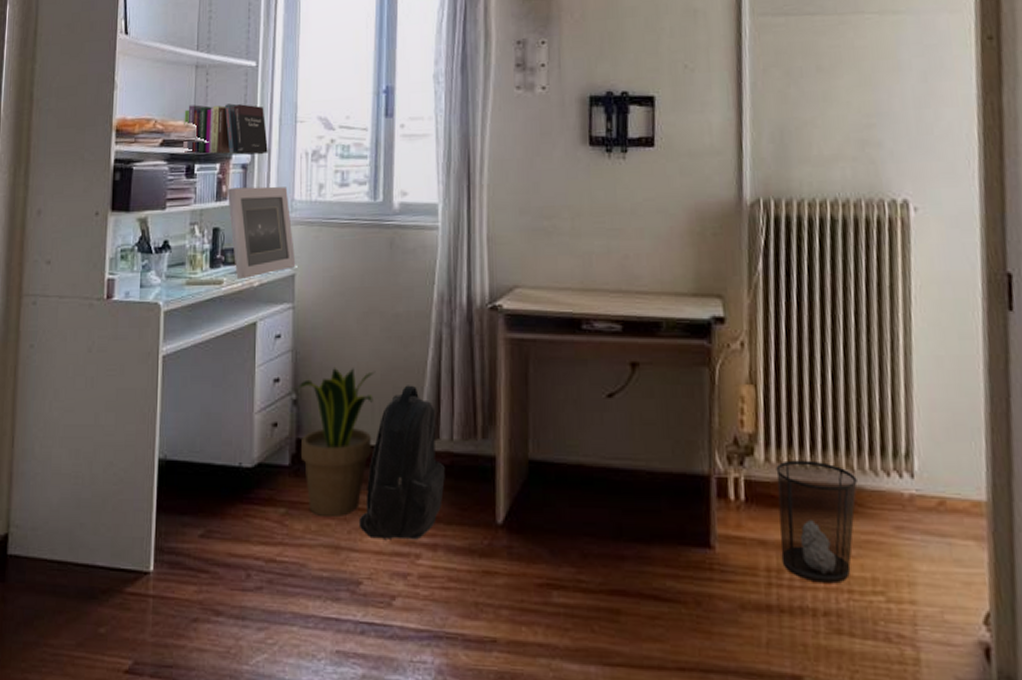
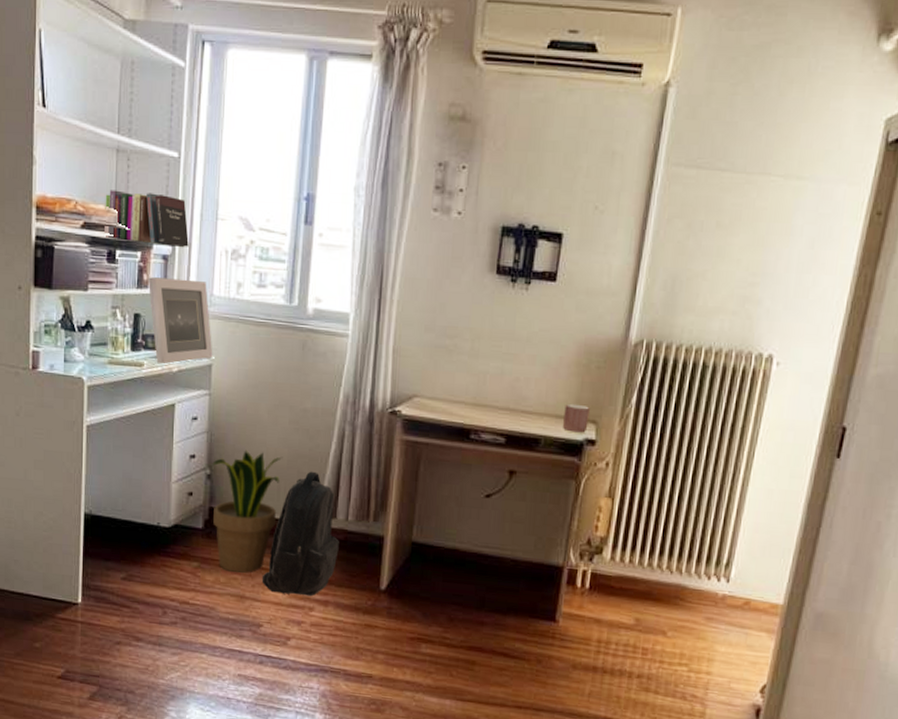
mug: none [683,277,714,312] -> present [562,403,591,434]
waste bin: present [775,460,858,584] -> none [611,560,683,655]

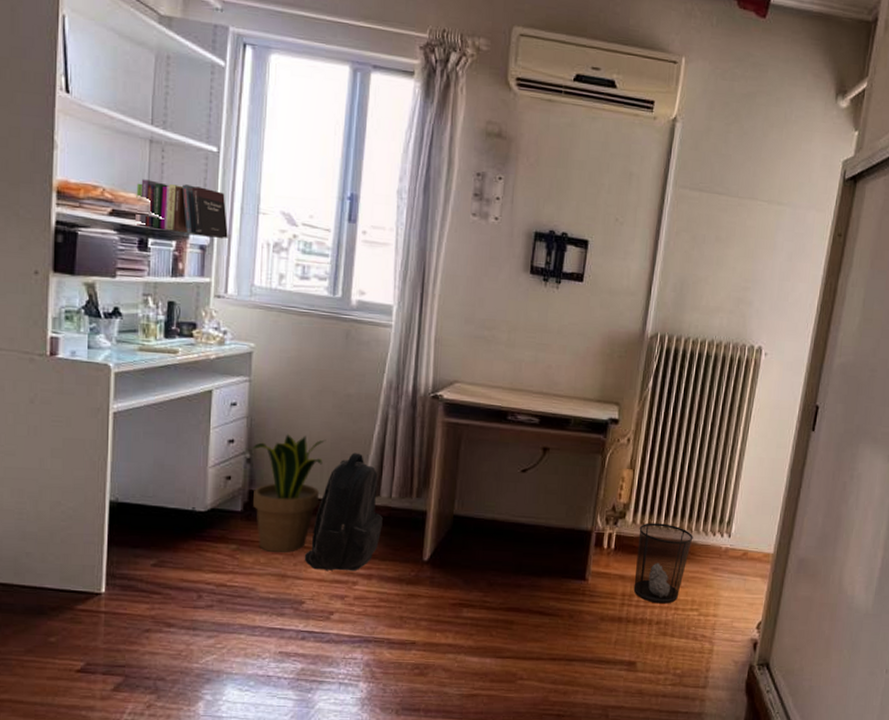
picture frame: present [149,277,213,365] -> none [184,266,254,352]
mug: present [562,403,591,434] -> none [589,387,614,415]
waste bin: none [611,560,683,655] -> present [633,523,693,604]

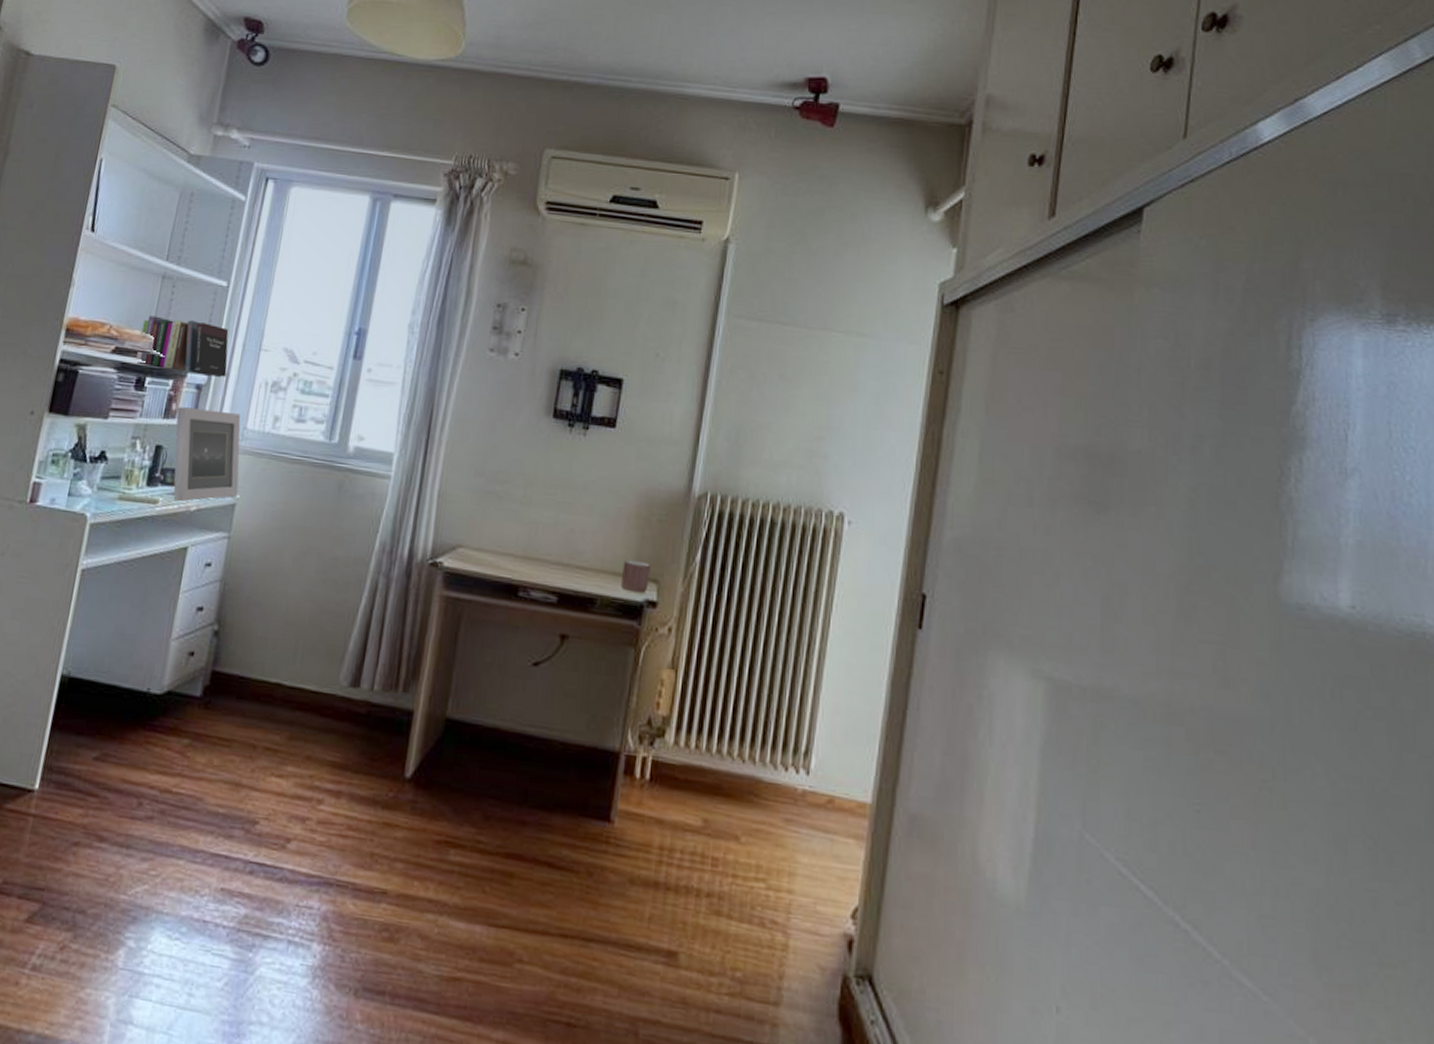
picture frame: none [184,266,254,352] -> present [173,407,241,502]
potted plant: present [252,433,326,552] -> none [214,602,305,754]
backpack: present [304,452,383,571] -> none [263,629,361,785]
mug: none [589,387,614,415] -> present [620,559,652,595]
waste bin: present [633,523,693,604] -> none [675,746,757,867]

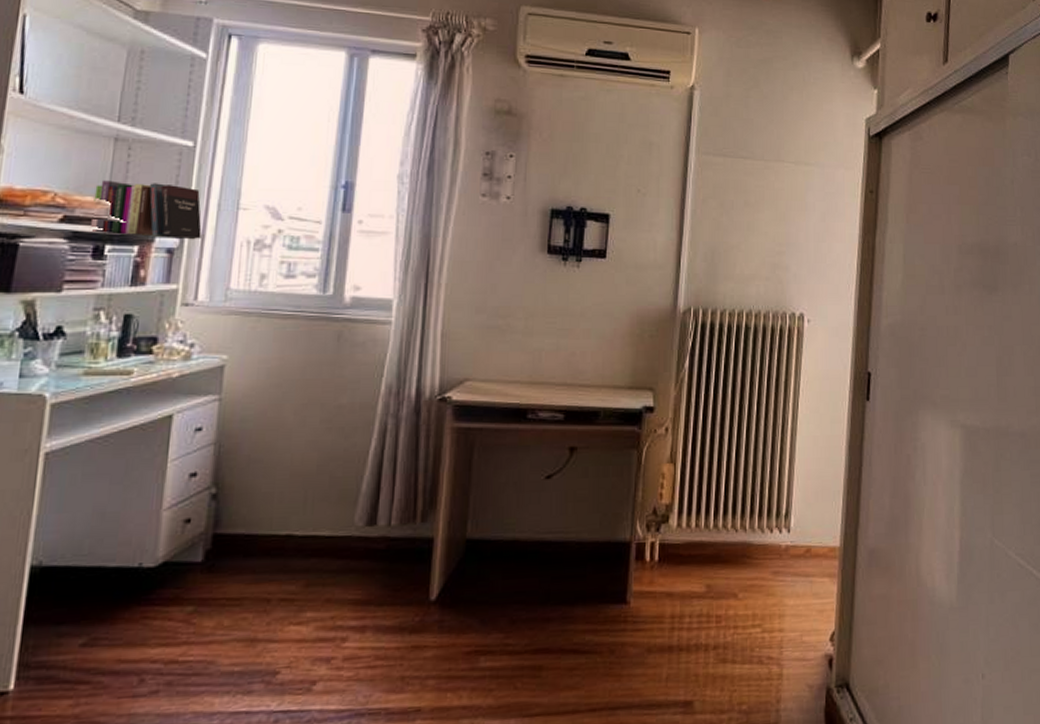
picture frame: present [173,407,241,502] -> none [146,273,227,370]
mug: present [620,559,652,595] -> none [620,373,647,403]

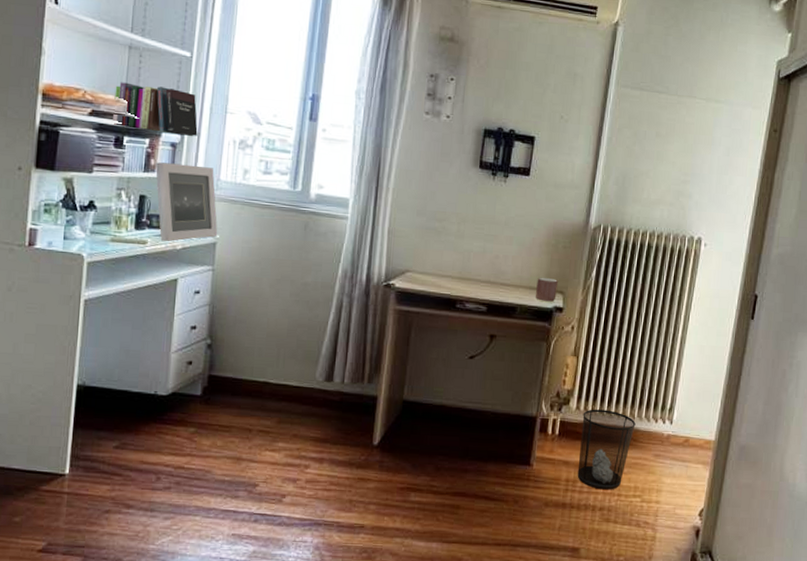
picture frame: none [146,273,227,370] -> present [155,162,218,242]
mug: none [620,373,647,403] -> present [535,277,559,303]
waste bin: none [684,523,748,623] -> present [577,409,636,490]

